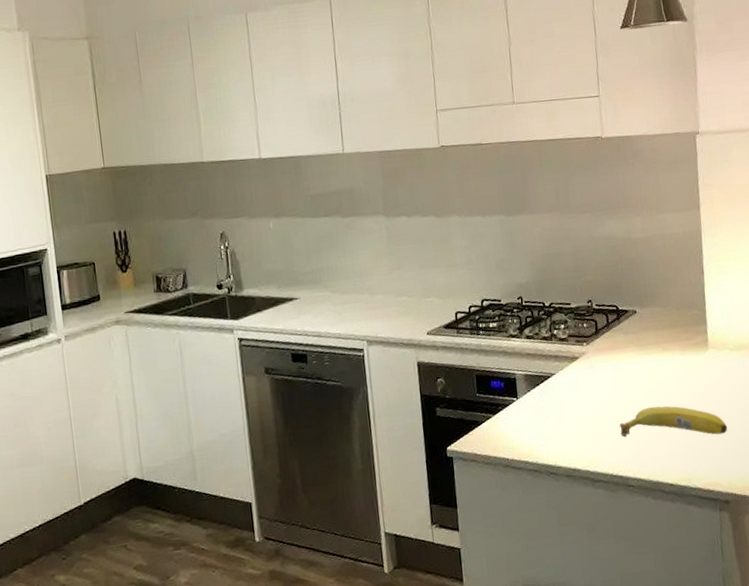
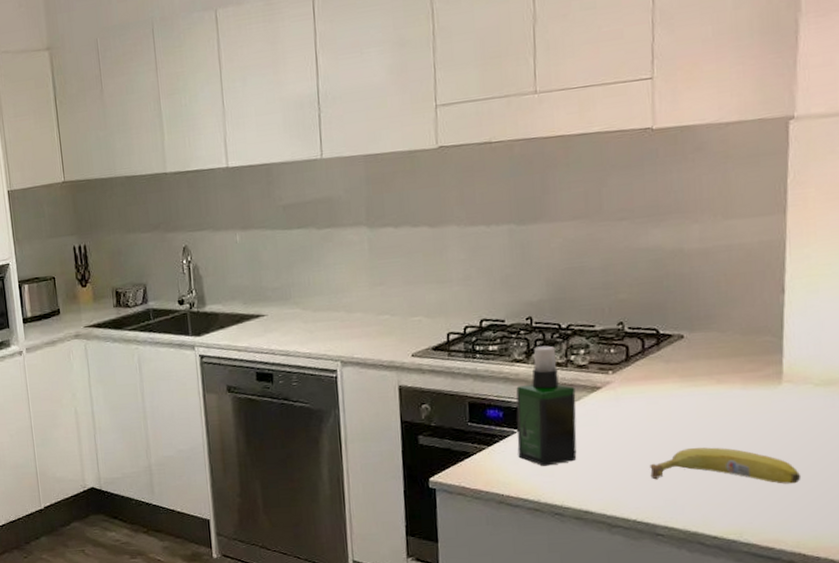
spray bottle: none [513,322,564,431] -> present [516,345,577,466]

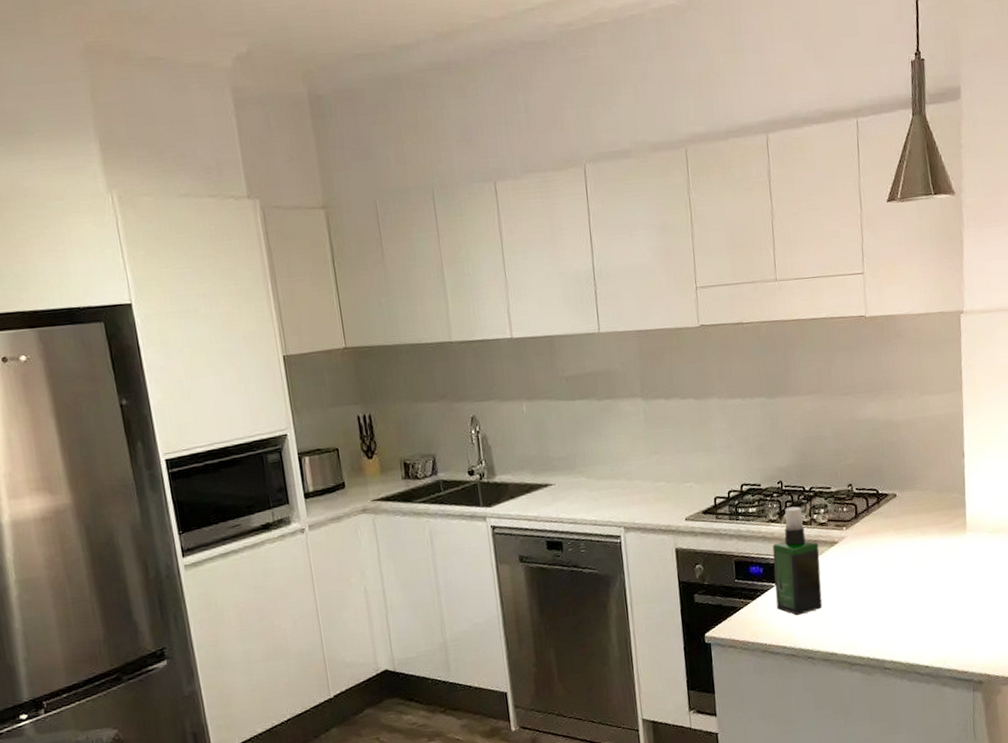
fruit: present [650,447,802,484] -> none [877,589,983,620]

